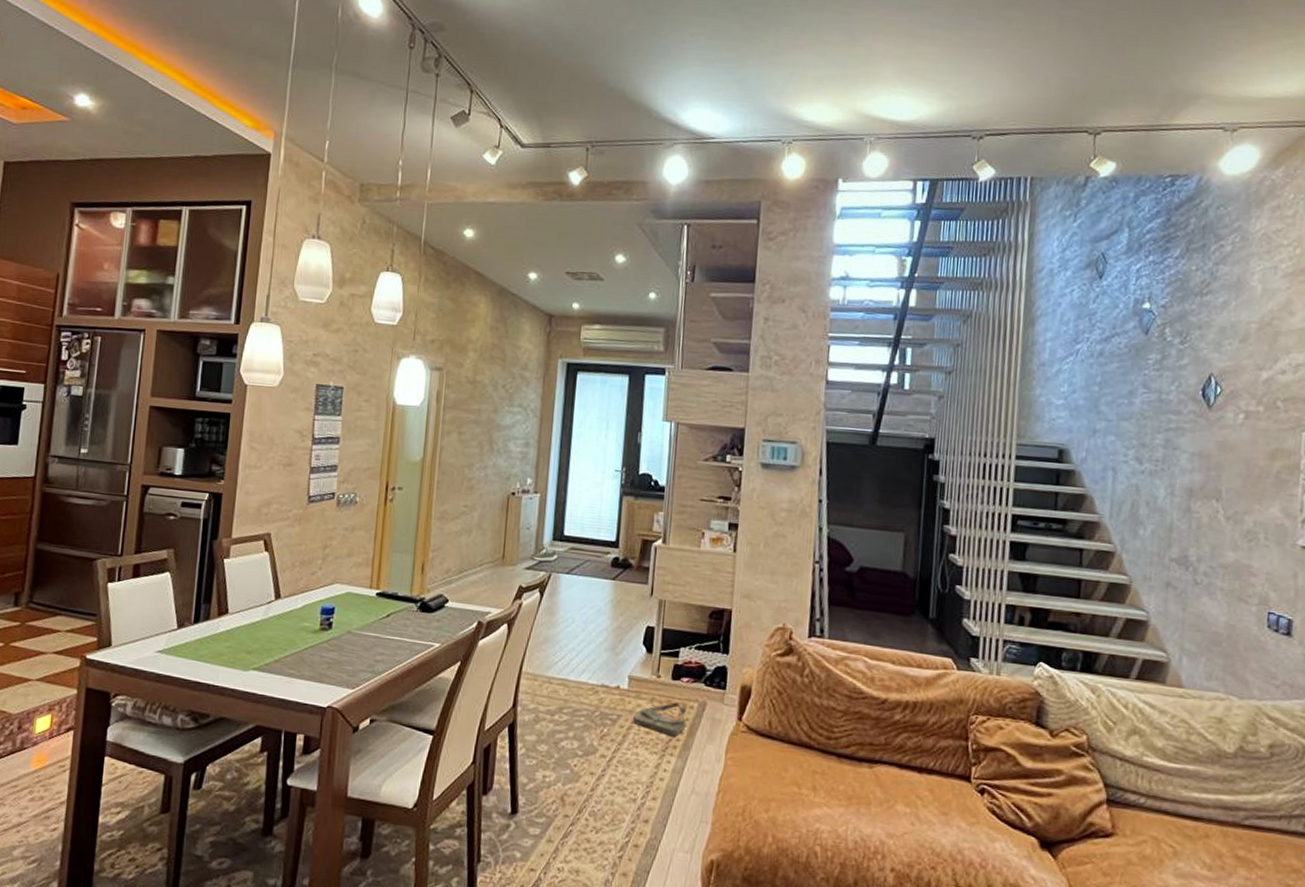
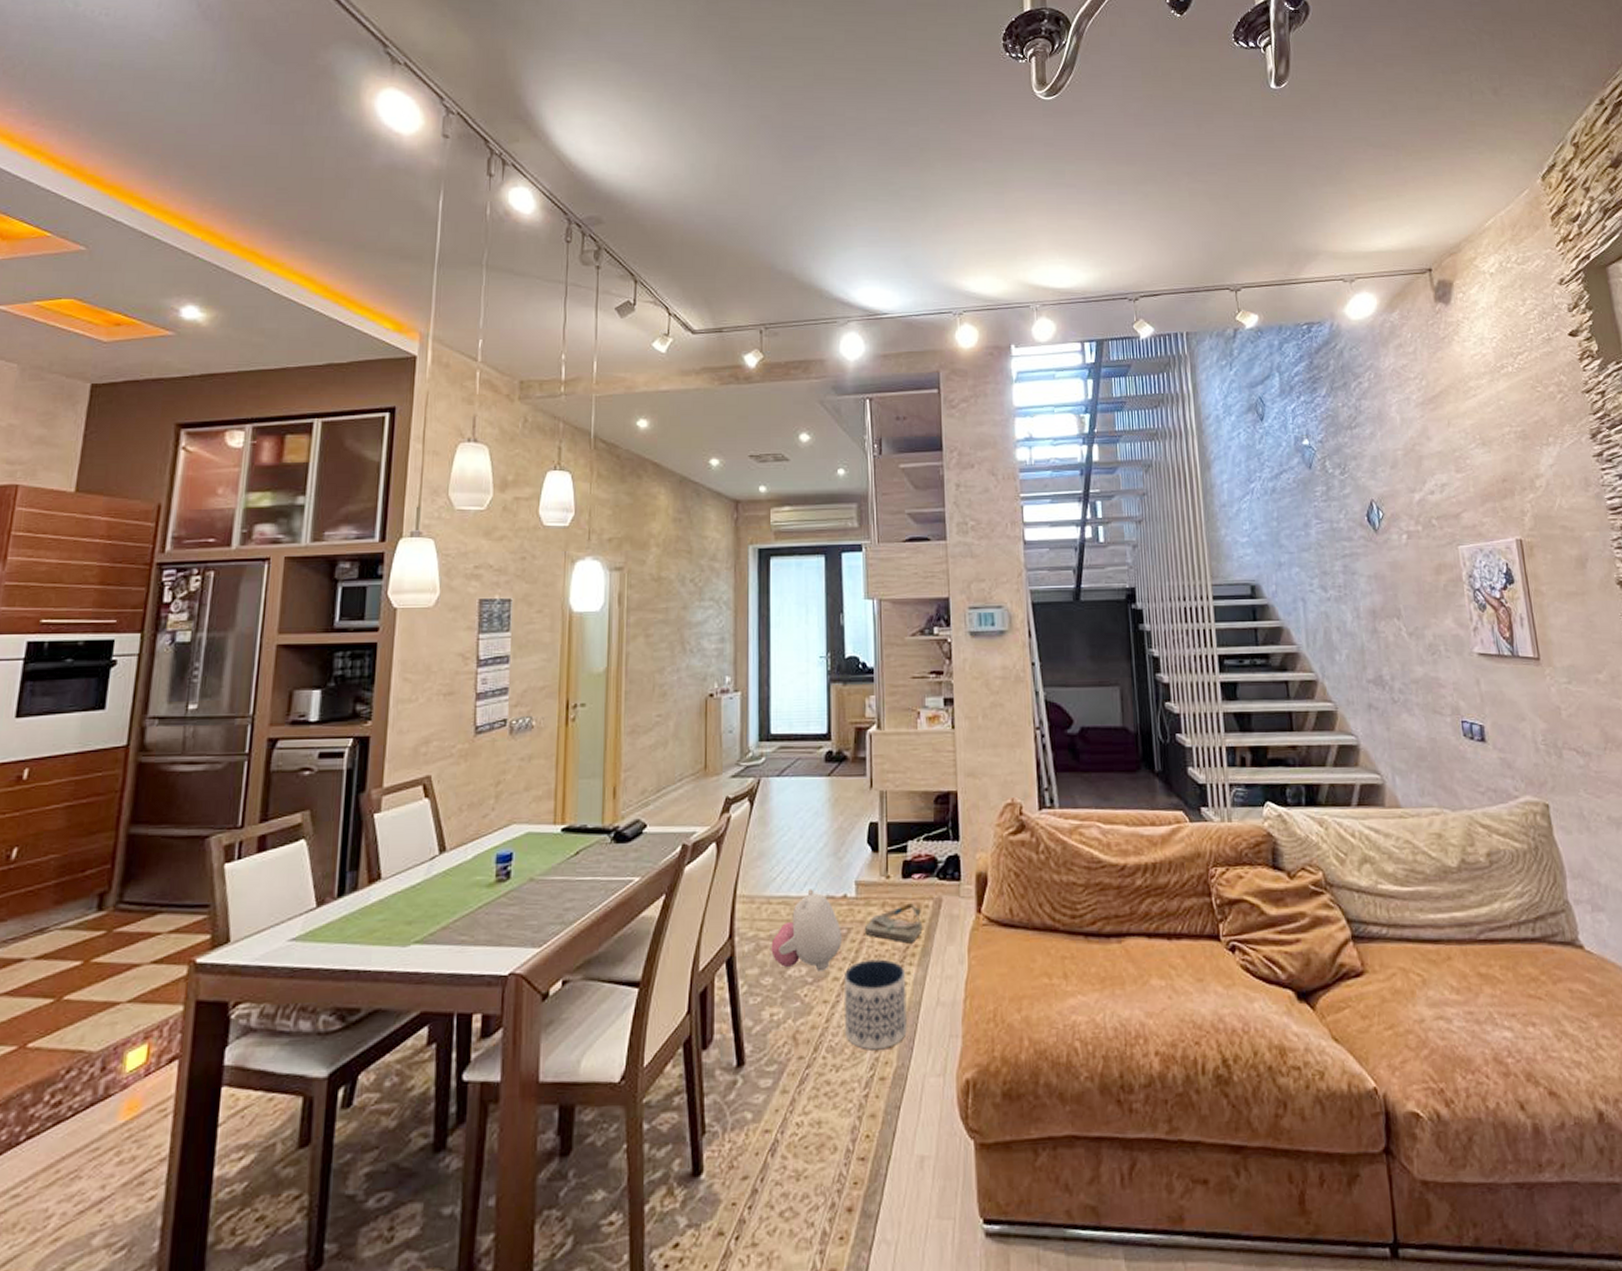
plush toy: none [548,676,612,748] -> present [771,889,842,971]
planter: none [607,744,666,822] -> present [845,959,907,1050]

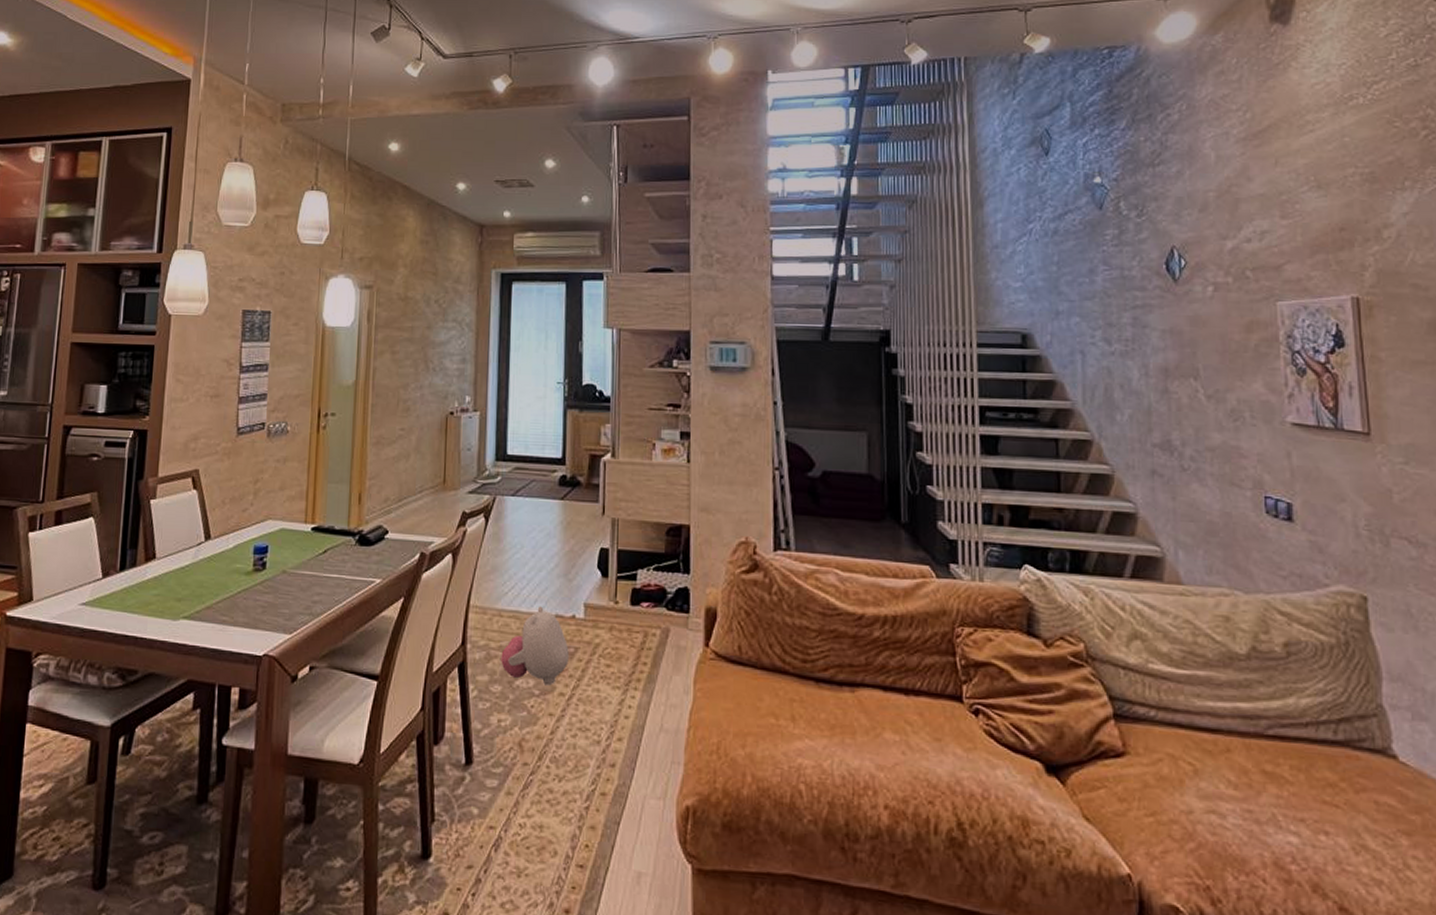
planter: present [845,959,907,1050] -> none [569,679,631,767]
bag: present [865,903,923,942] -> none [592,630,649,668]

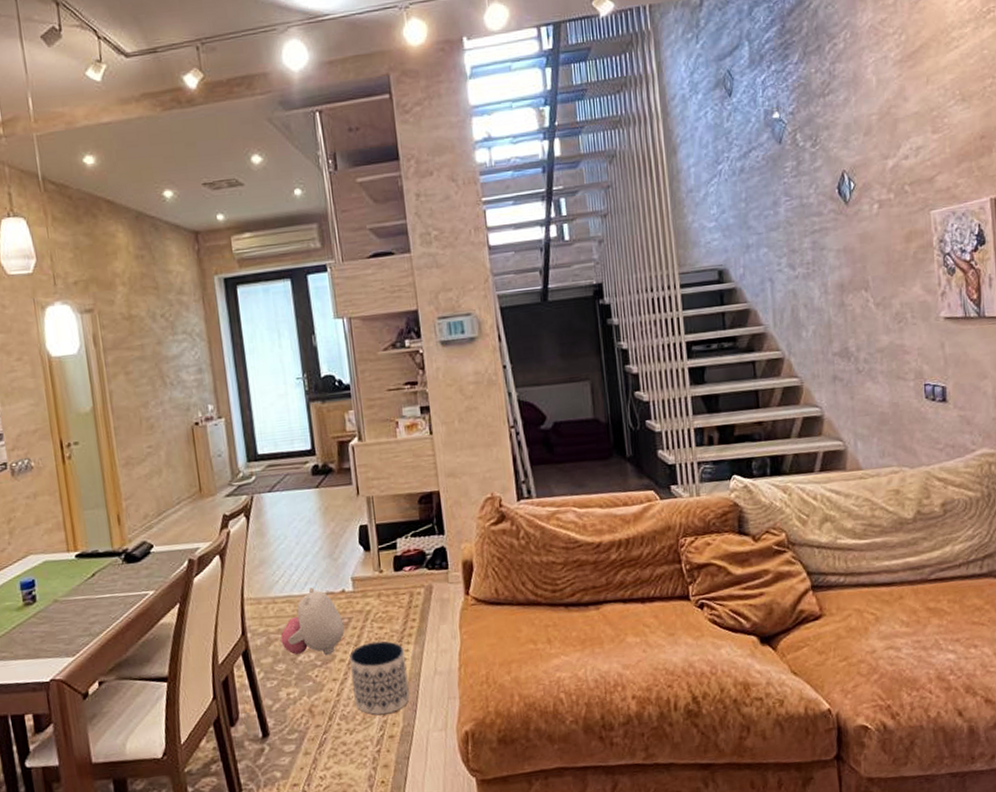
planter: none [569,679,631,767] -> present [350,640,410,715]

